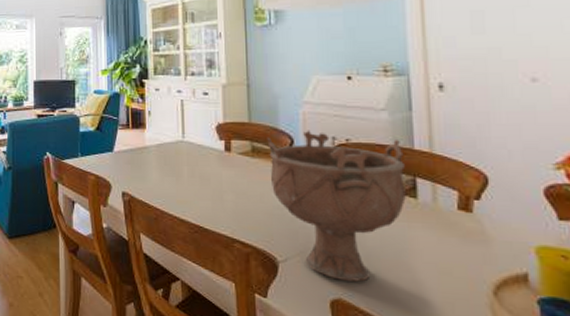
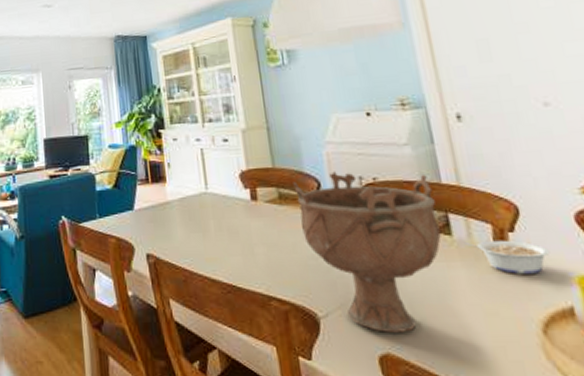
legume: none [428,206,513,240] -> present [464,240,551,274]

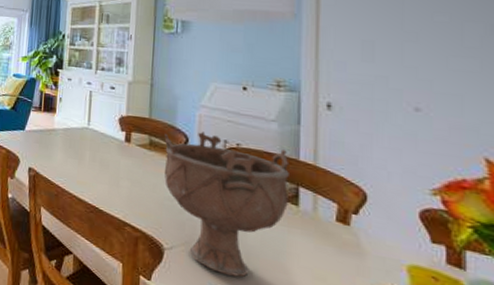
legume: present [464,240,551,274] -> none [308,215,388,255]

